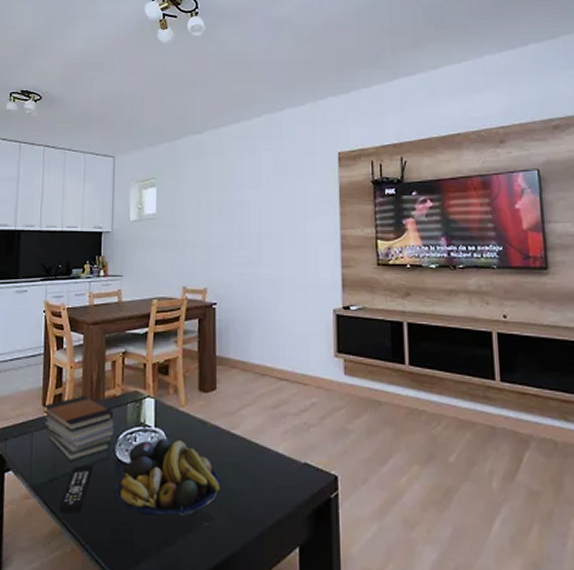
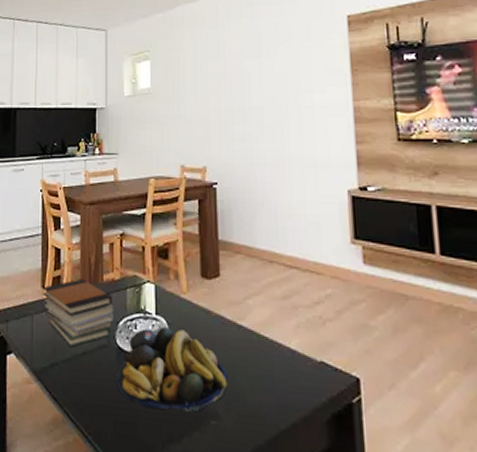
remote control: present [59,465,93,514] -> none [61,351,93,402]

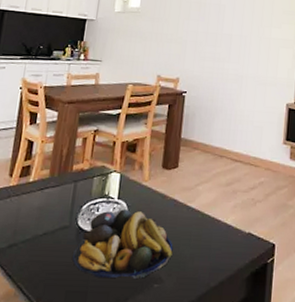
book stack: present [42,278,113,347] -> none [9,168,80,229]

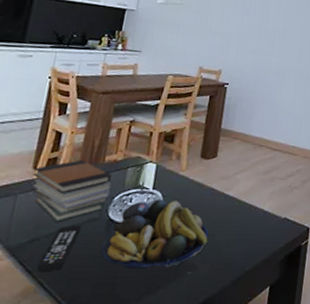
book stack: none [9,168,80,229] -> present [32,160,112,222]
remote control: none [16,232,54,277] -> present [36,225,82,272]

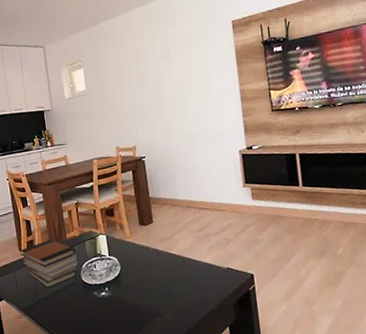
remote control: present [36,225,82,272] -> none [45,289,66,325]
fruit bowl: present [101,199,209,268] -> none [85,263,165,318]

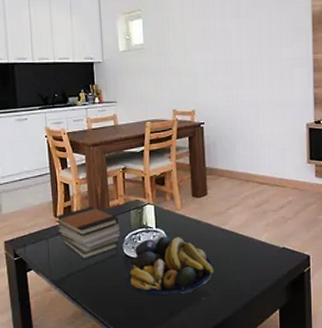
fruit bowl: none [85,263,165,318] -> present [125,236,214,295]

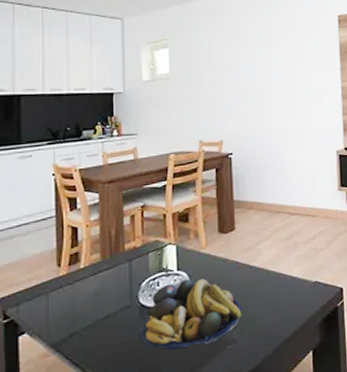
book stack: present [55,206,120,259] -> none [58,251,136,314]

